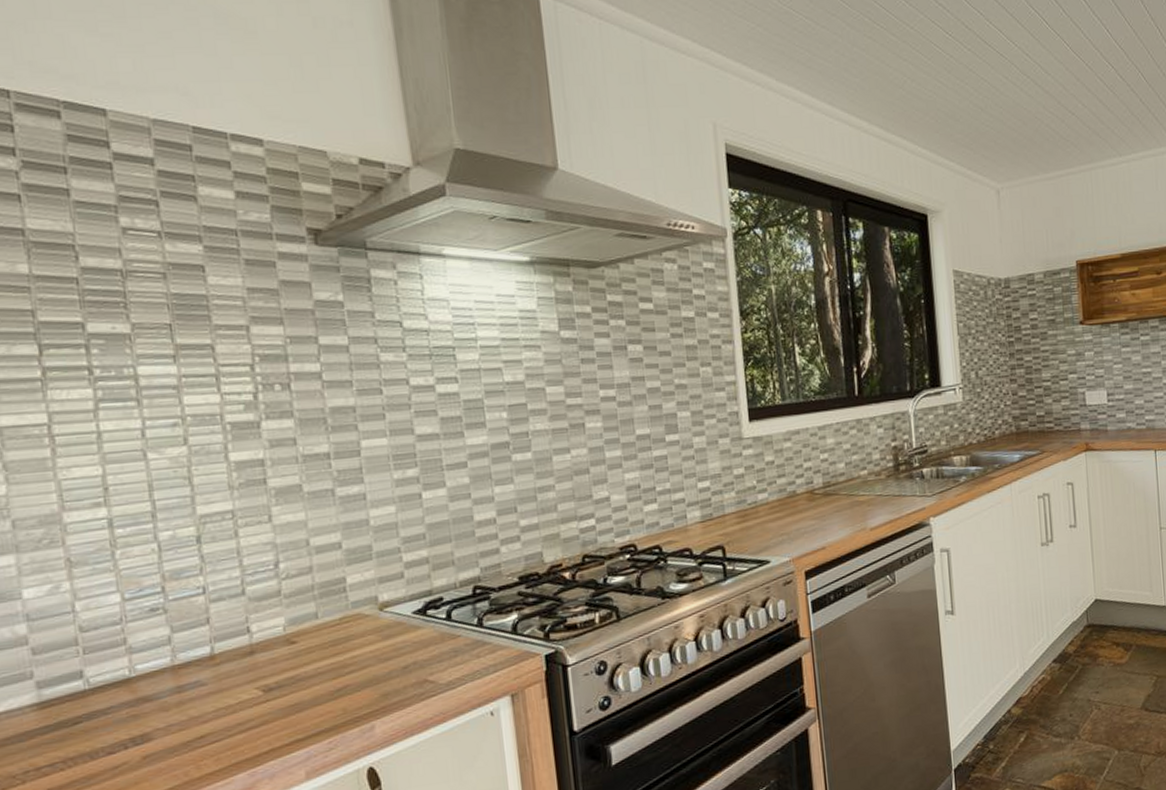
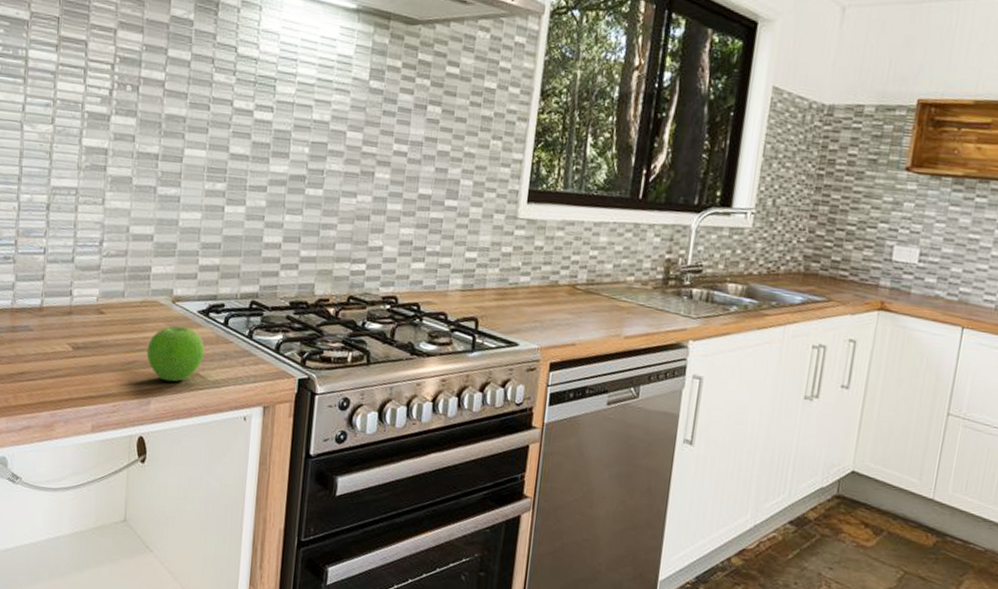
fruit: none [358,633,430,699] -> present [146,326,205,382]

